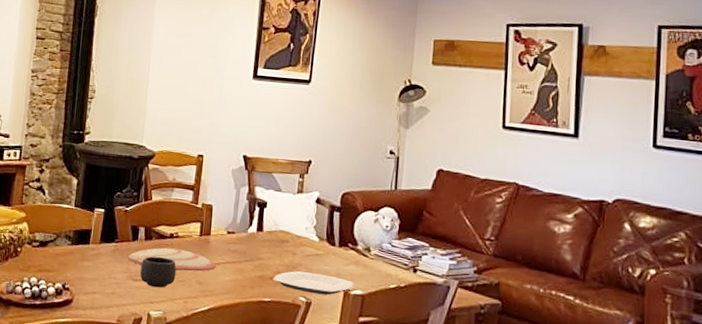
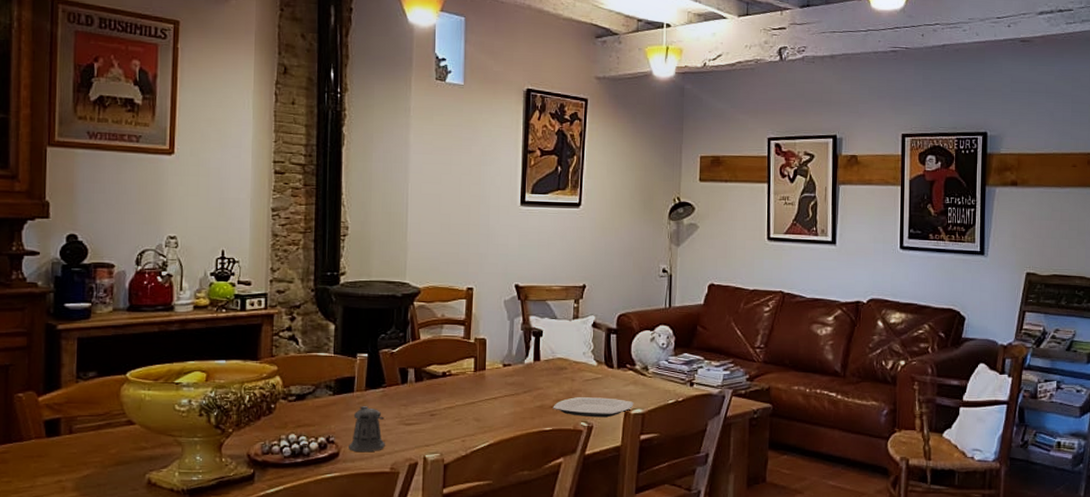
pepper shaker: none [81,258,115,302] -> present [349,406,385,451]
plate: present [127,247,216,272] -> none [397,387,493,409]
mug: present [140,256,177,288] -> none [412,397,452,430]

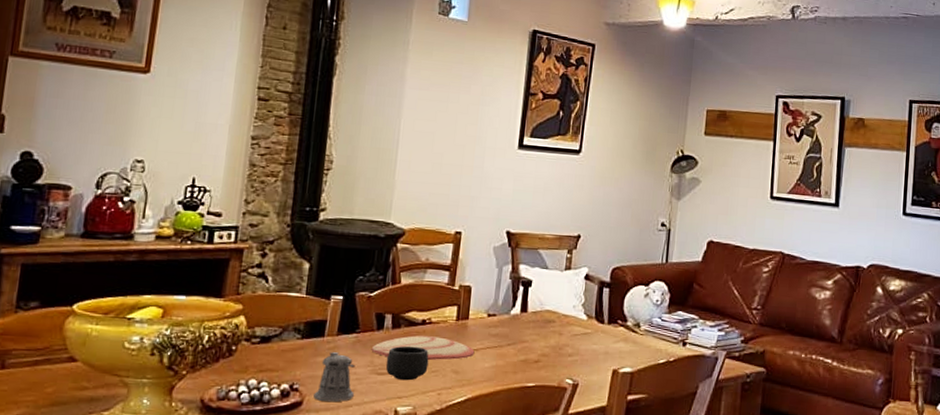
plate: none [397,387,493,409] -> present [371,335,475,360]
mug: none [412,397,452,430] -> present [385,346,429,381]
plate: present [553,397,634,418] -> none [537,352,623,376]

